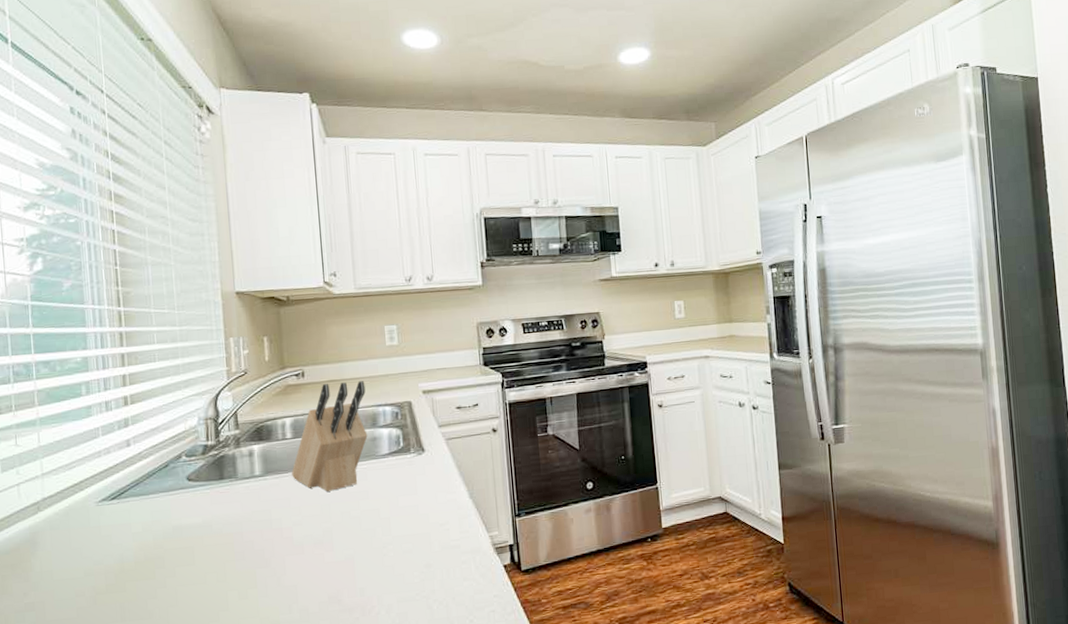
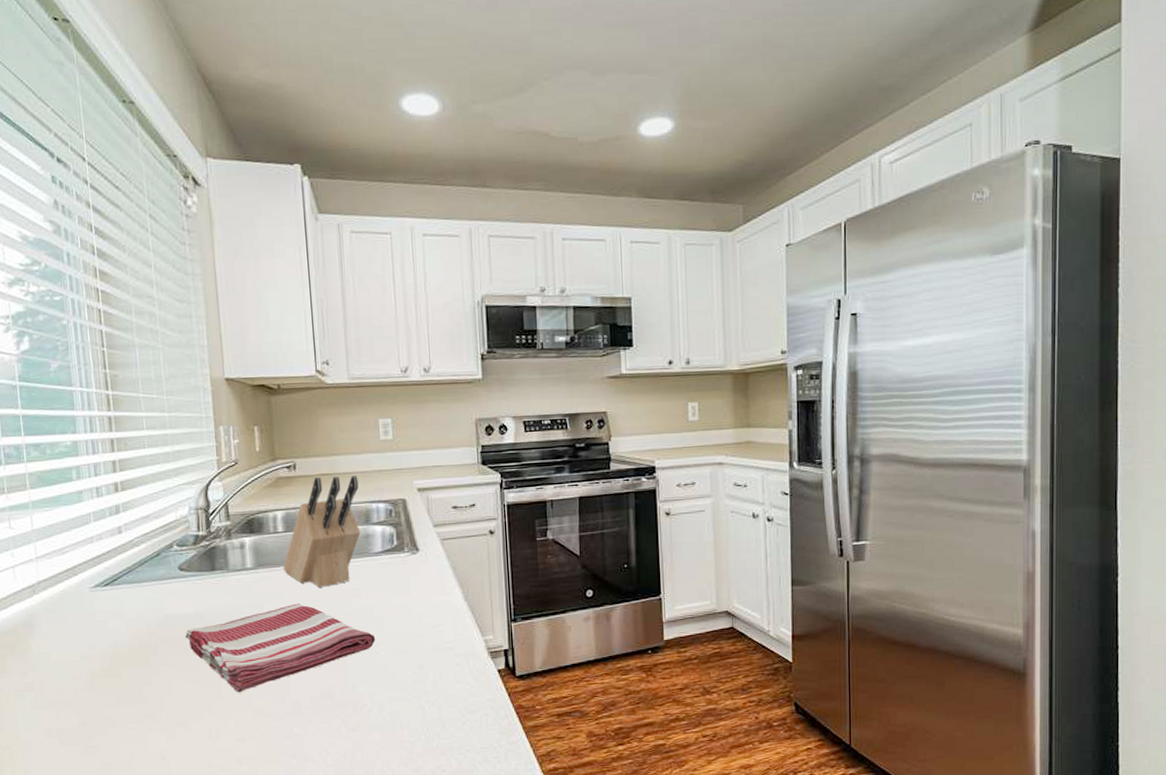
dish towel: none [192,508,384,602] -> present [185,603,376,693]

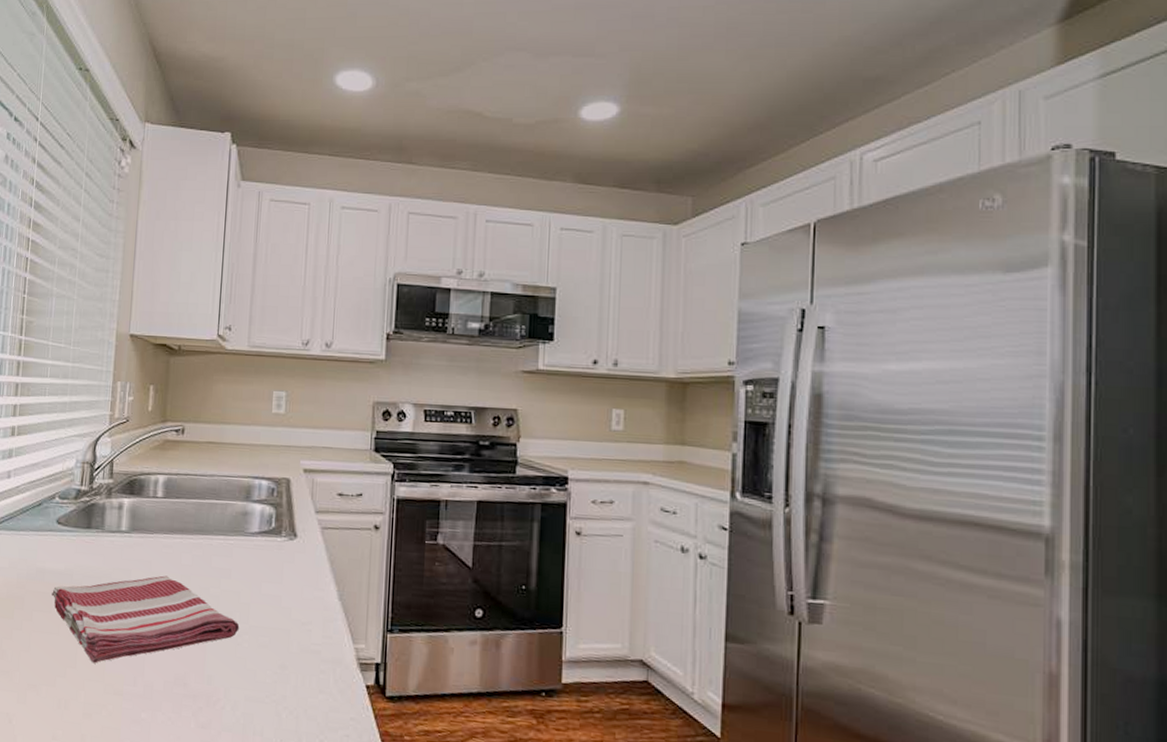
knife block: present [283,476,361,588] -> none [157,444,244,563]

